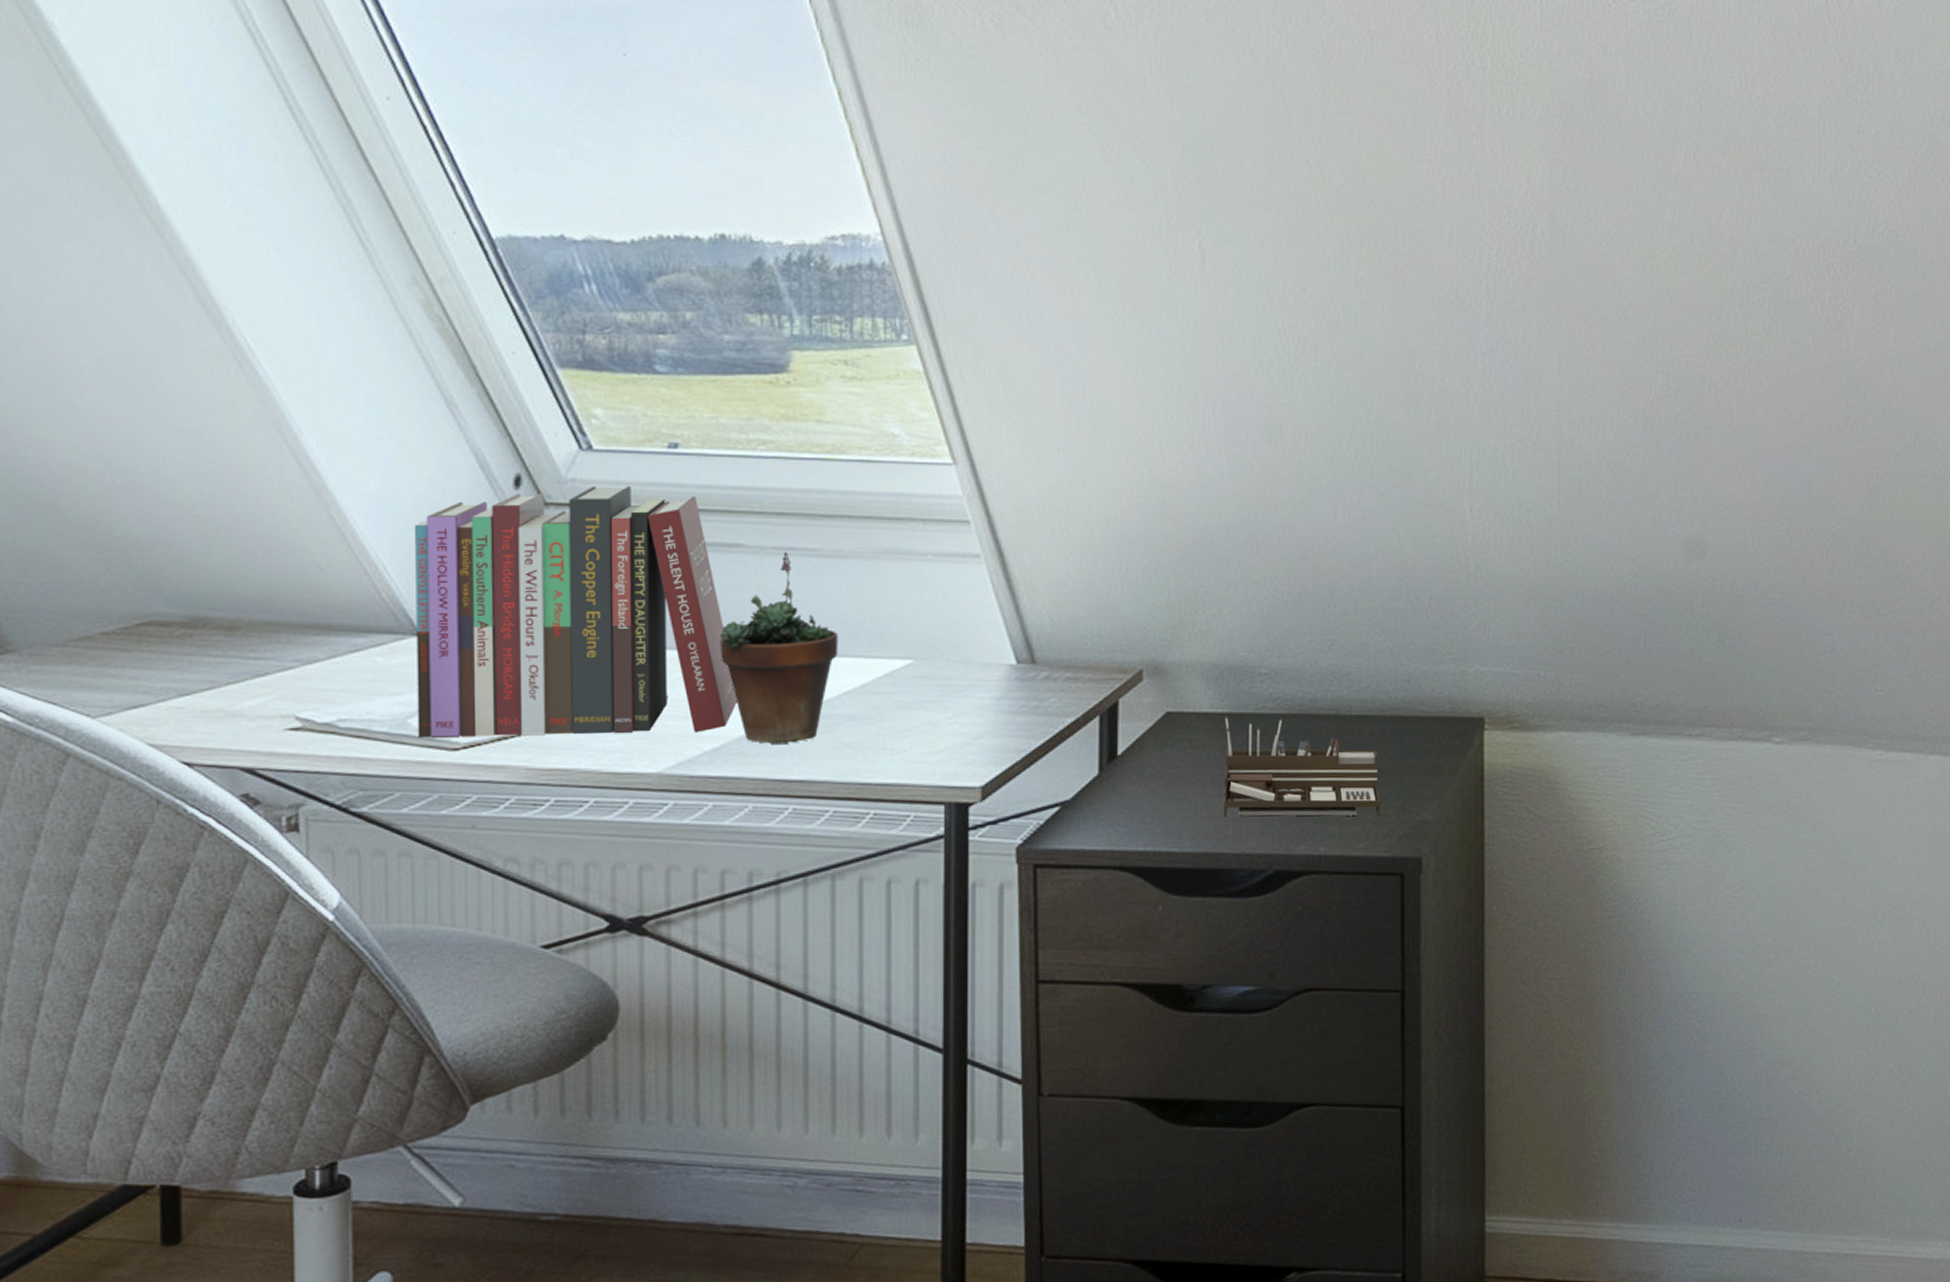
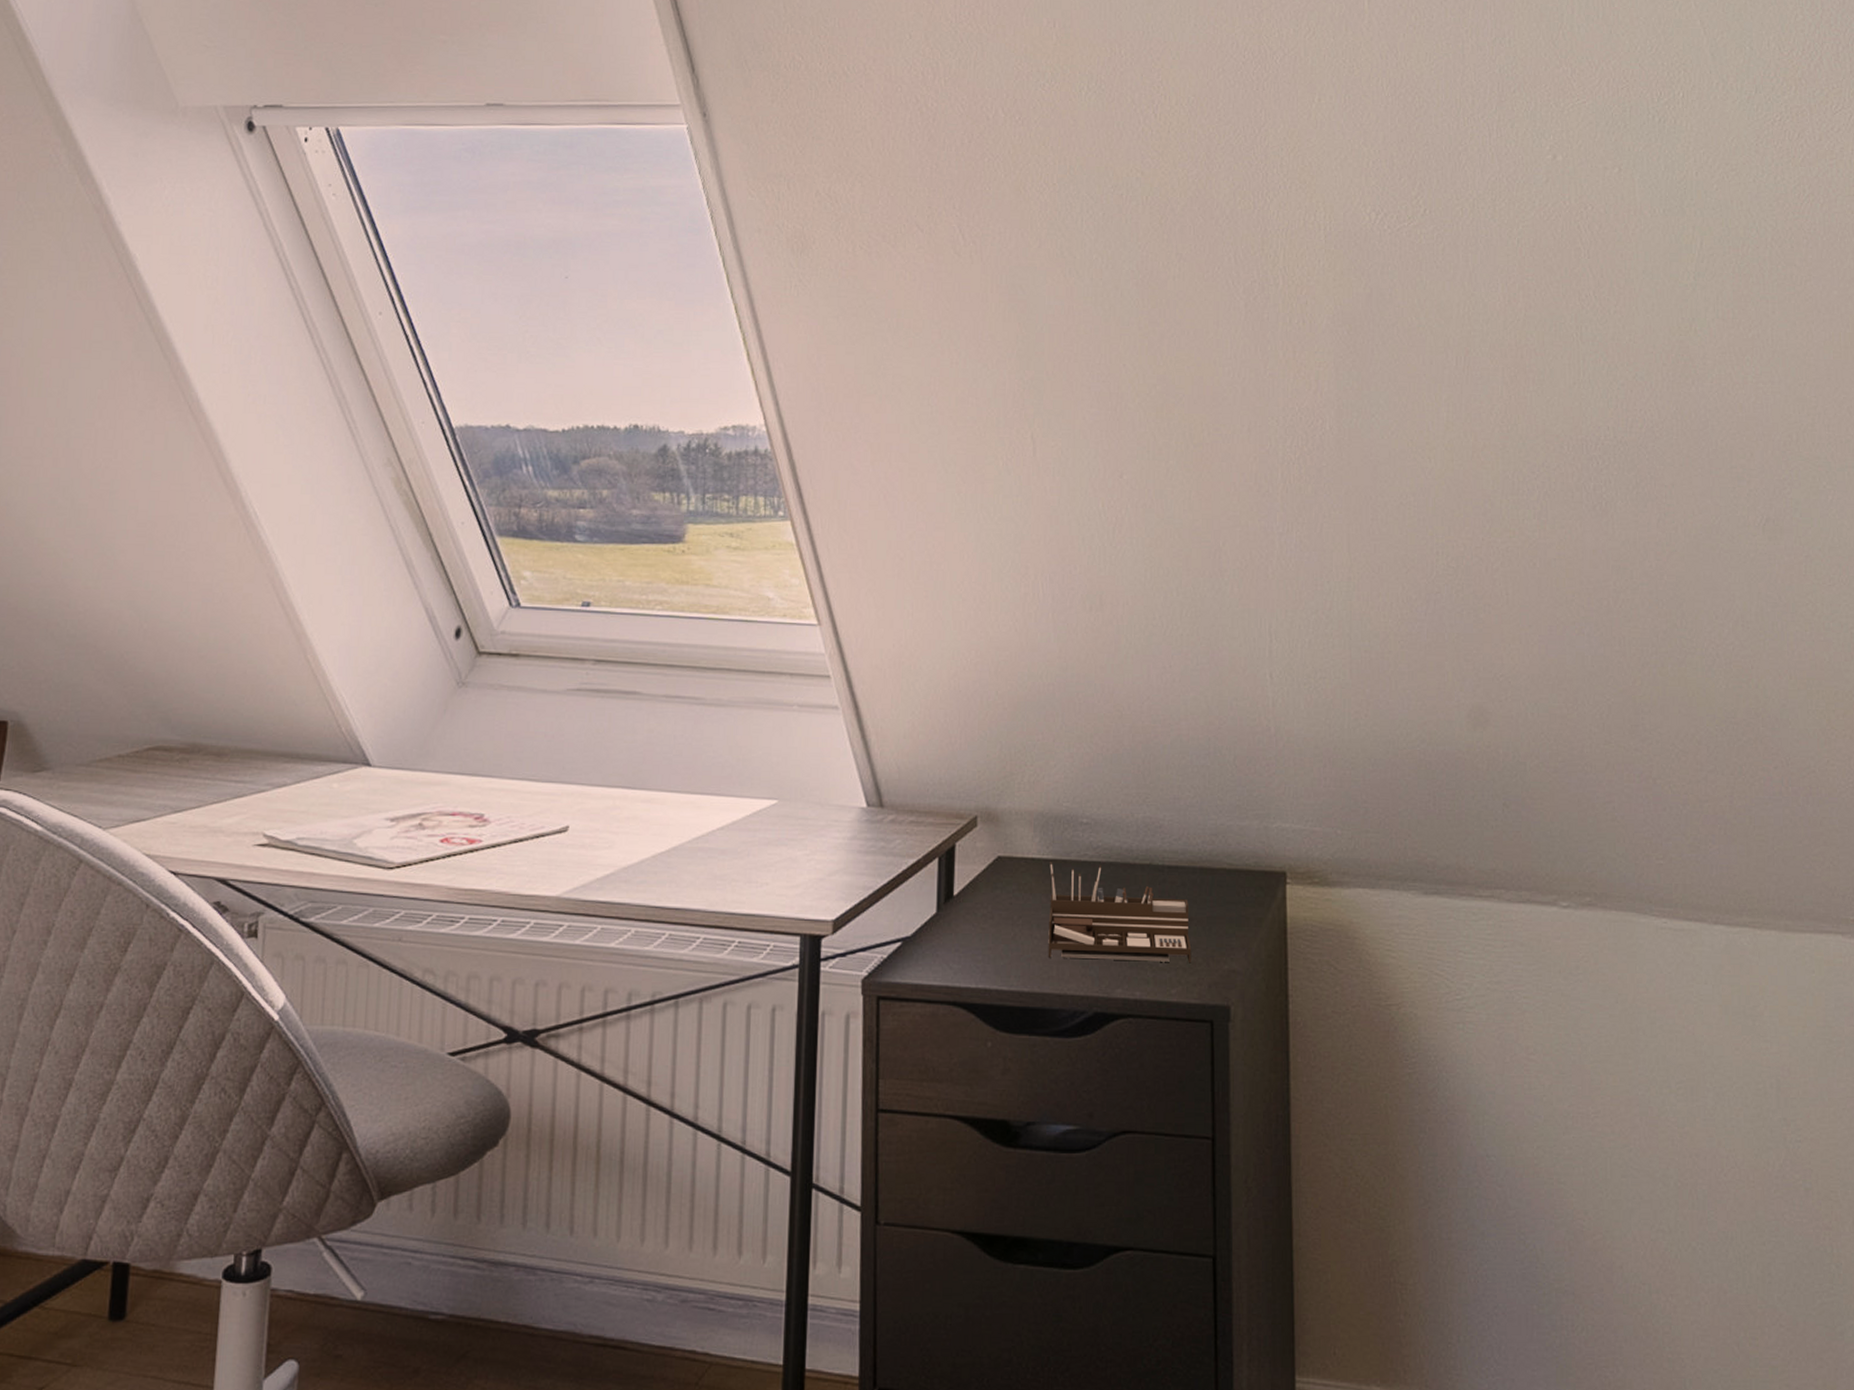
books: present [415,485,737,739] -> none [360,638,627,861]
succulent plant: present [719,552,838,744] -> none [614,700,715,873]

